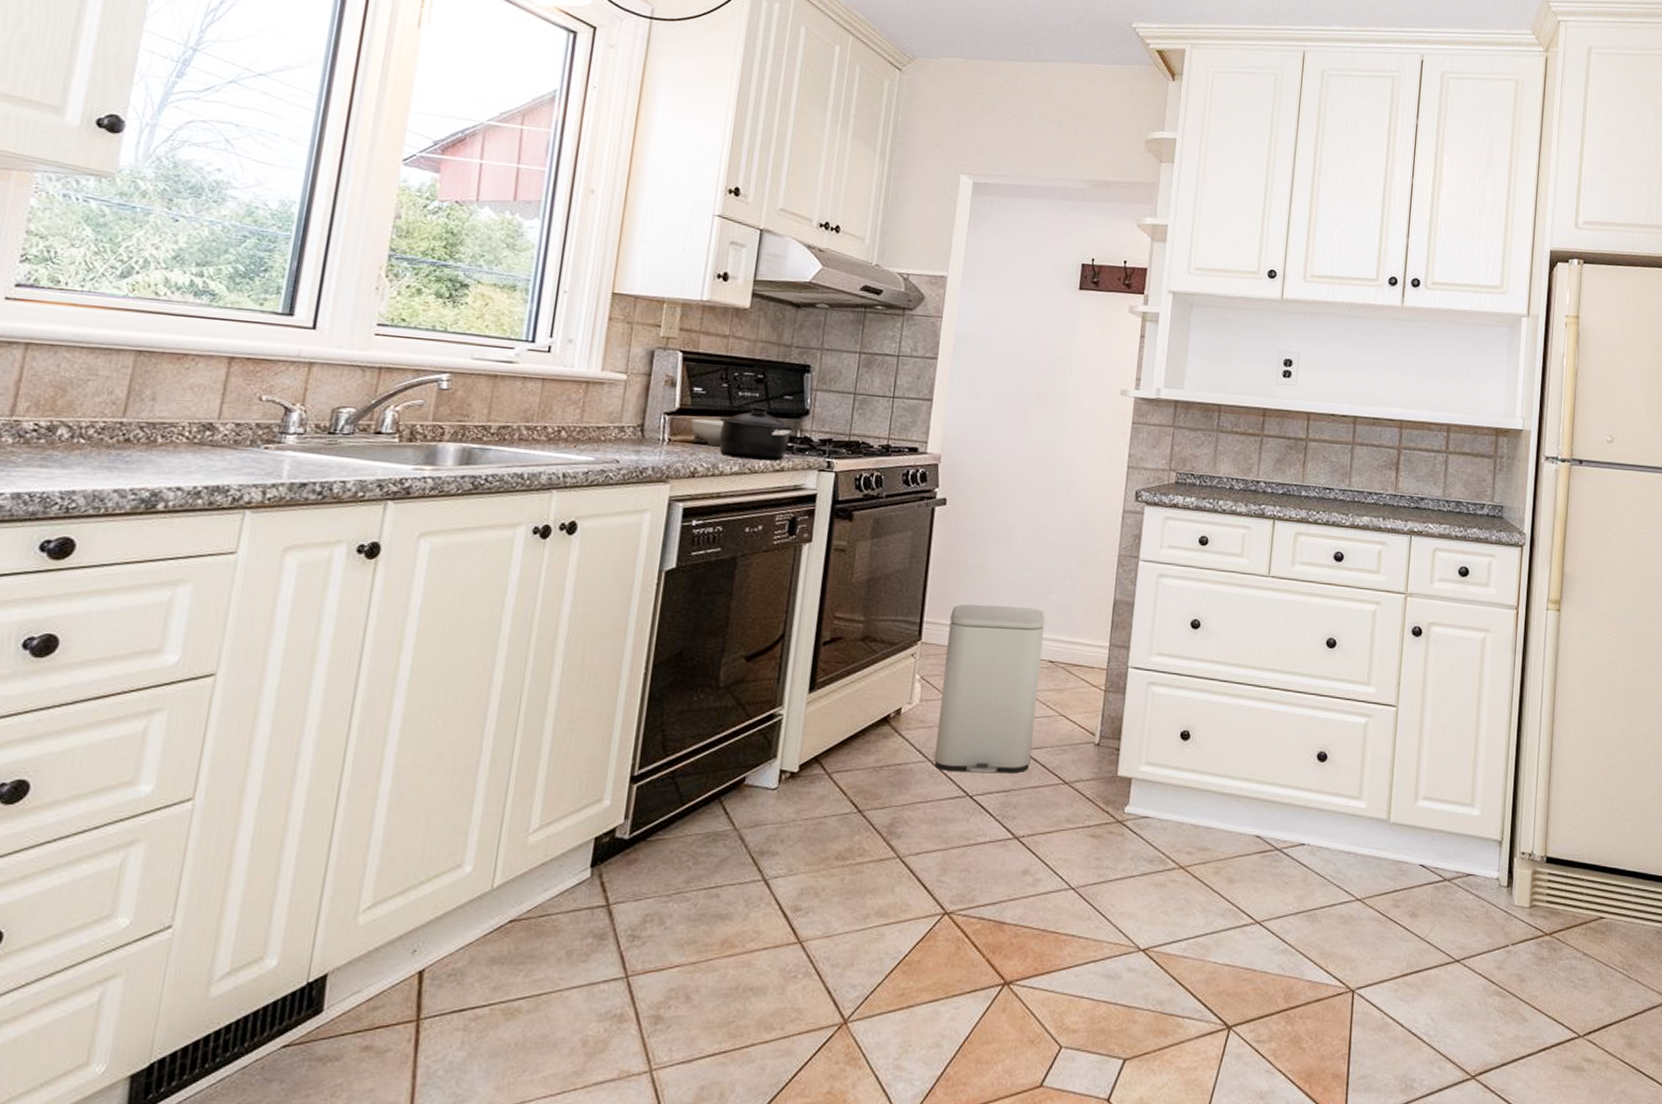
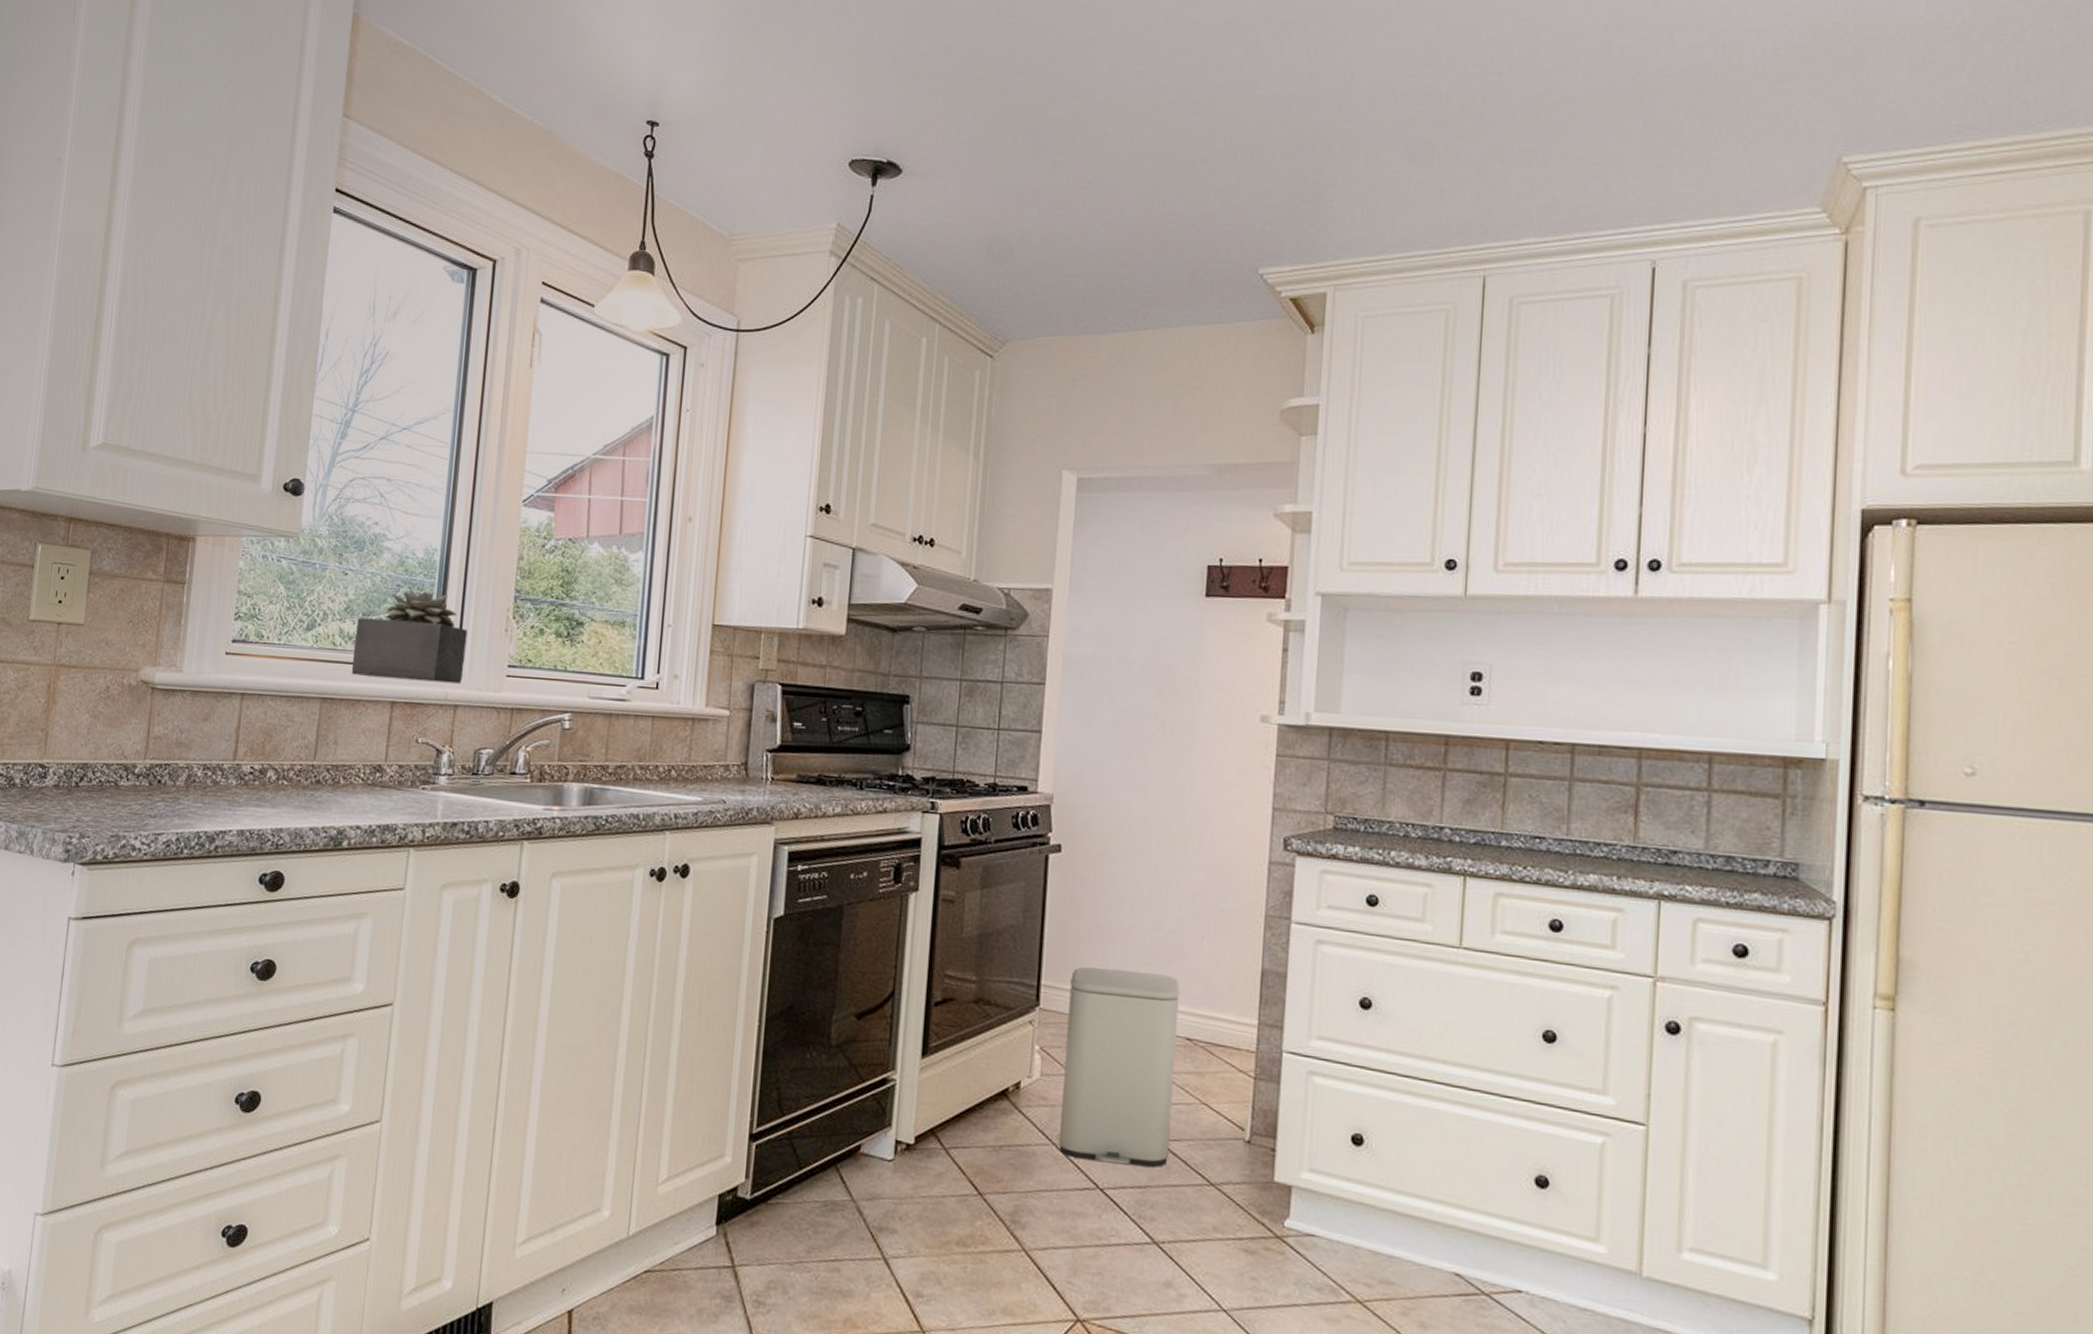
succulent plant: none [177,242,330,341] -> present [351,590,468,684]
bowl: present [690,418,724,447] -> none [791,755,824,786]
saucepan: present [718,406,795,461] -> none [820,741,896,801]

